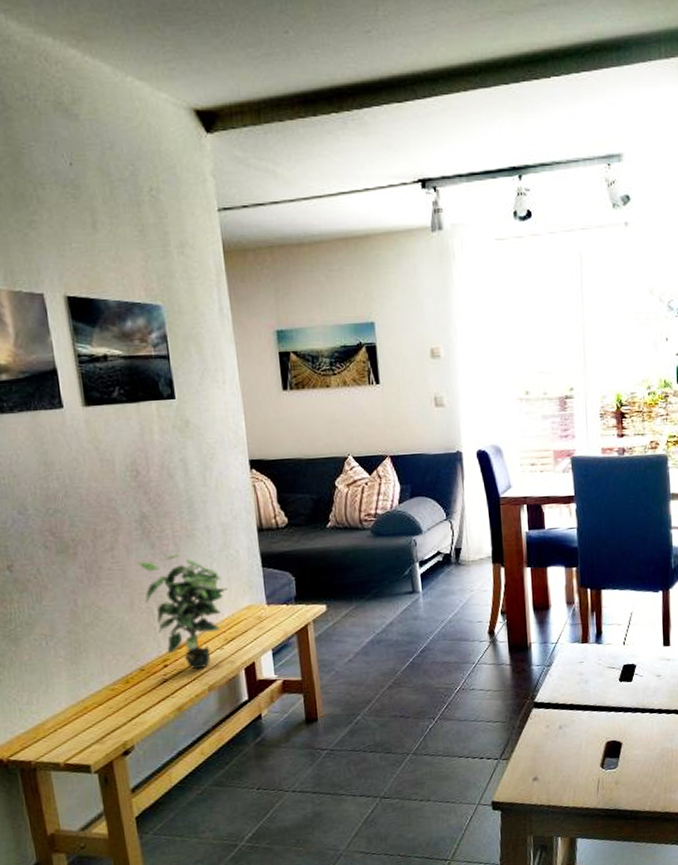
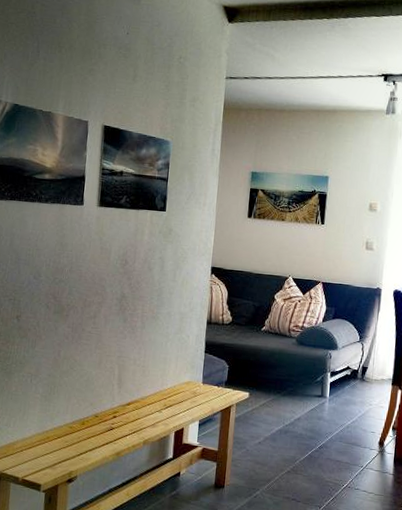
potted plant: present [137,554,228,670] -> none [110,329,175,425]

